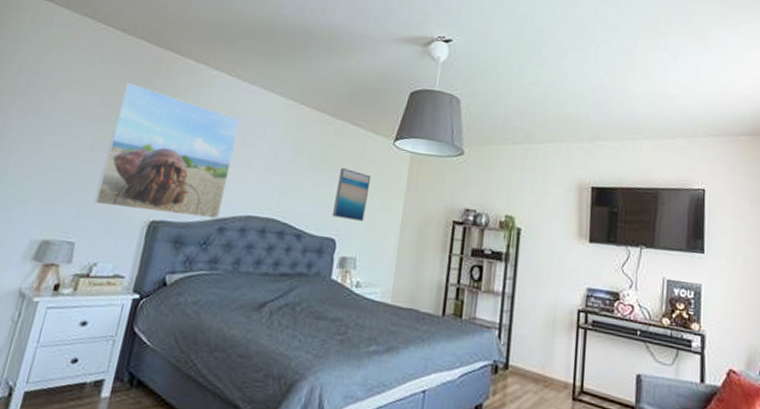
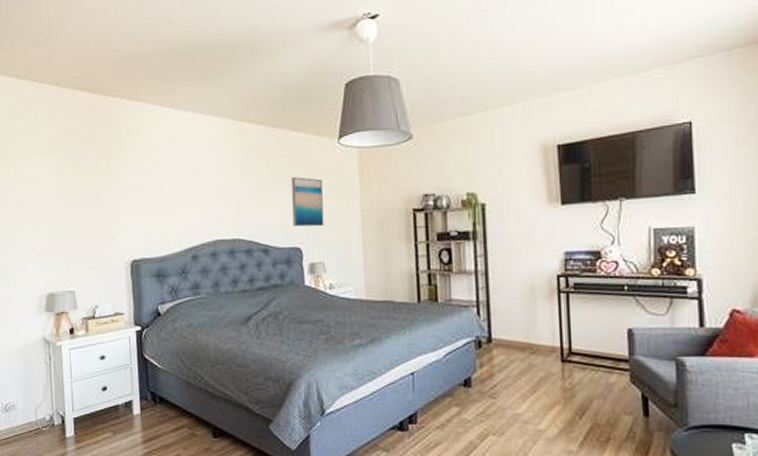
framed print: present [94,82,240,219] -> none [74,135,190,254]

